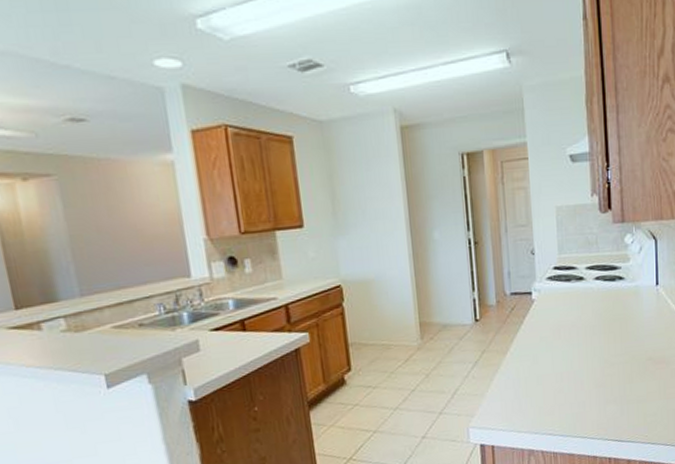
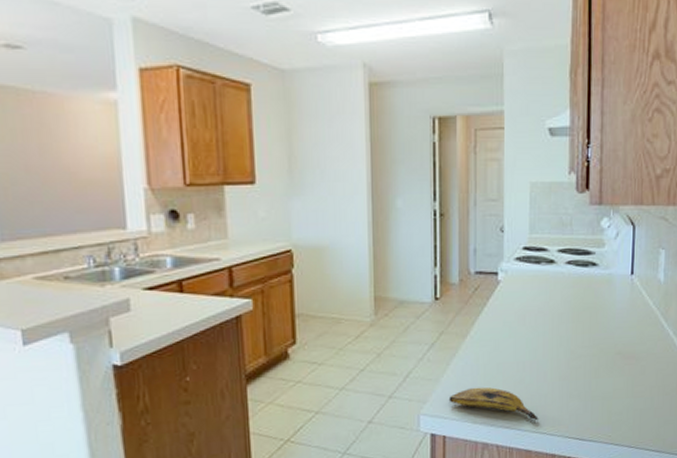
banana: none [494,398,580,426] -> present [449,387,540,421]

